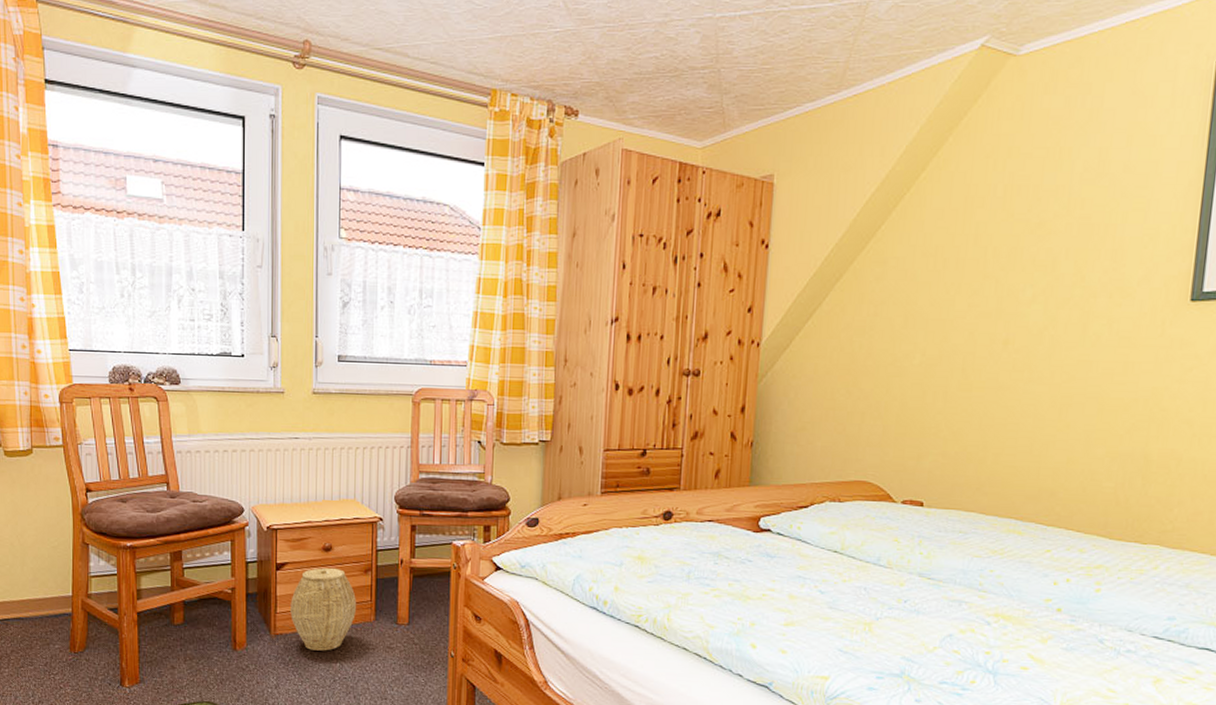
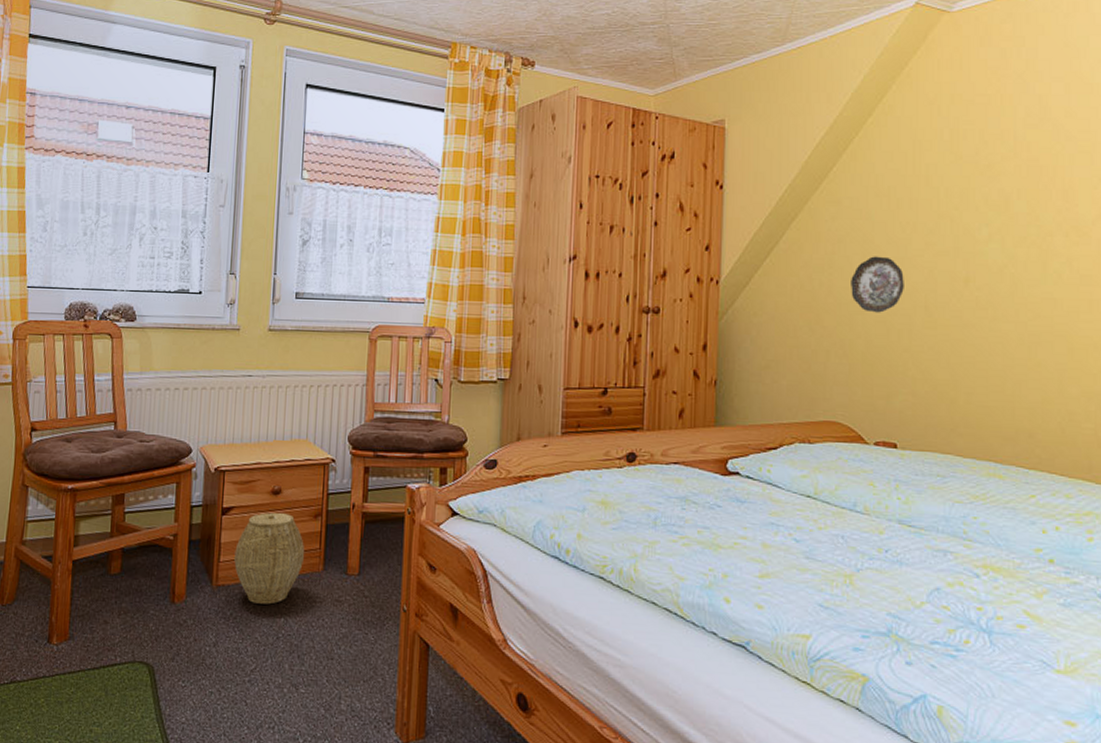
decorative plate: none [890,318,944,375] -> present [851,256,904,313]

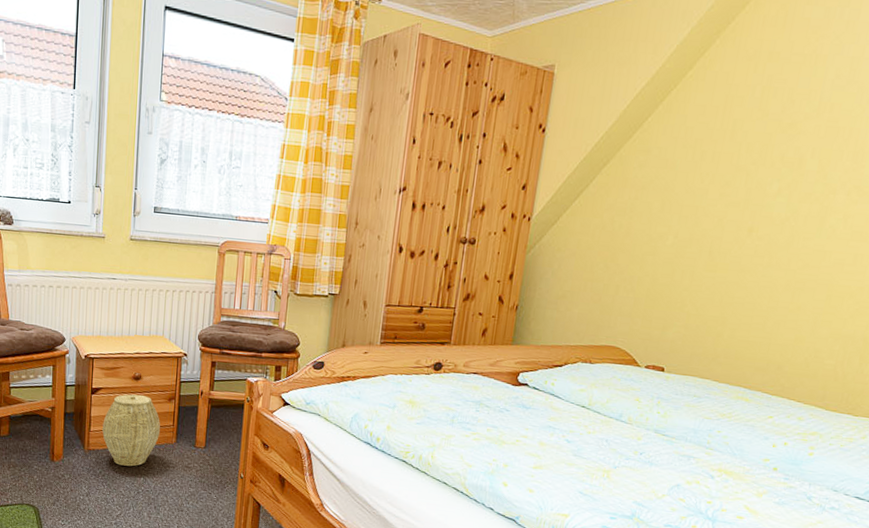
decorative plate: present [851,256,904,313] -> none [646,203,696,255]

